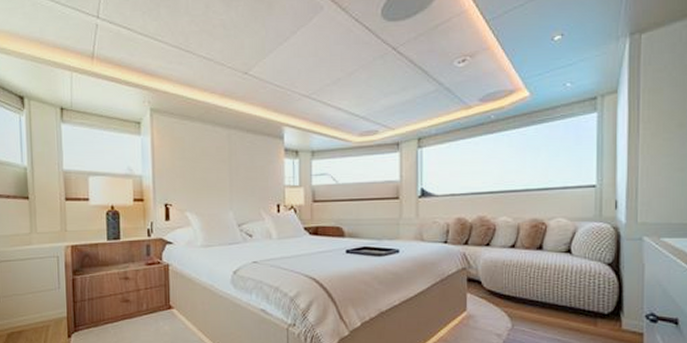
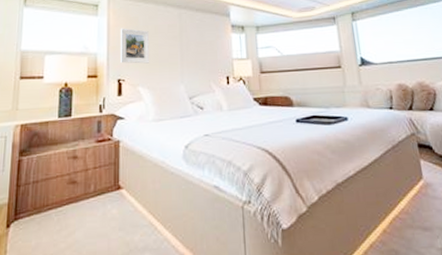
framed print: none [165,149,198,188] -> present [120,28,150,64]

